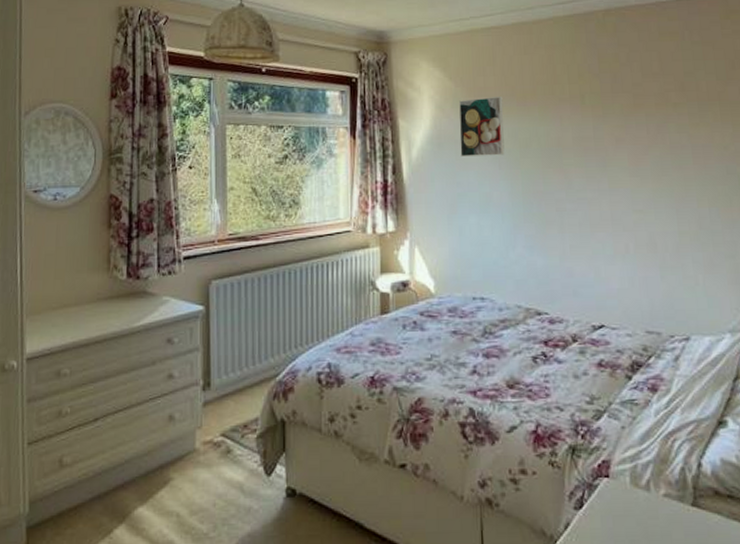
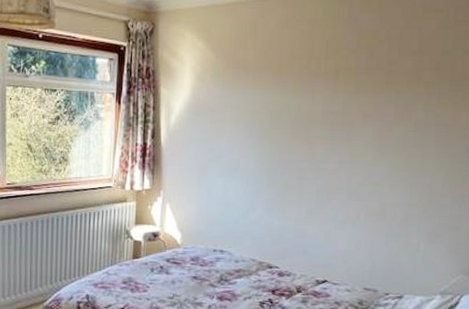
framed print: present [459,97,505,156] -> none [215,69,260,125]

